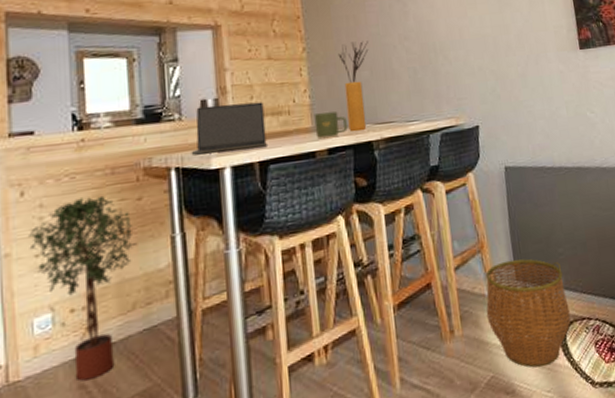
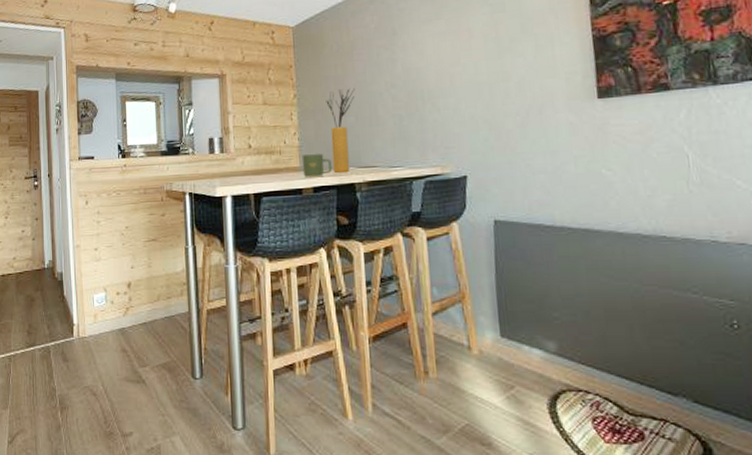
potted tree: present [29,195,138,381] -> none [91,209,162,347]
laptop: present [191,102,267,155] -> none [201,142,261,184]
basket: present [485,258,571,368] -> none [464,315,564,428]

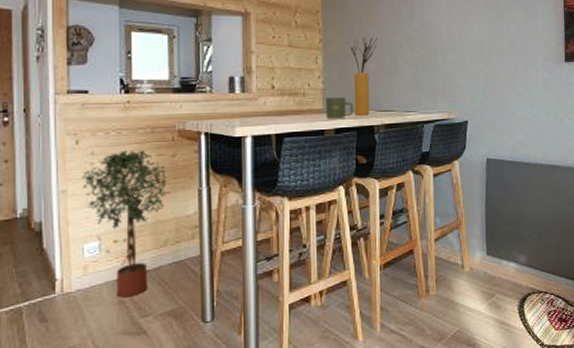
potted tree: none [91,209,162,347] -> present [82,150,171,298]

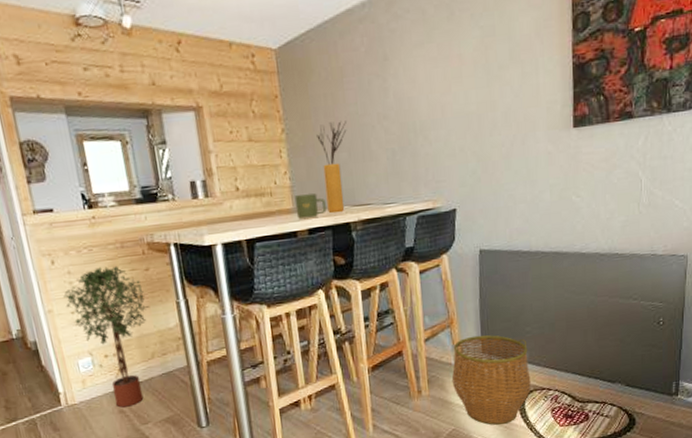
basket: none [458,237,530,327] -> present [451,334,531,425]

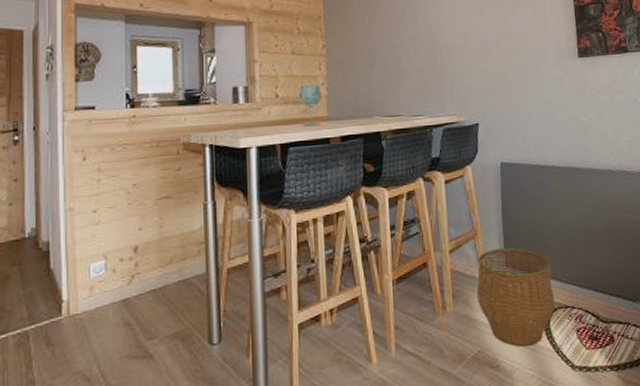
potted tree: present [64,265,150,408] -> none [89,164,176,319]
wine glass: none [260,174,287,221] -> present [299,84,322,127]
mug: present [294,193,326,220] -> none [330,103,359,128]
vase: present [316,120,347,214] -> none [354,41,381,123]

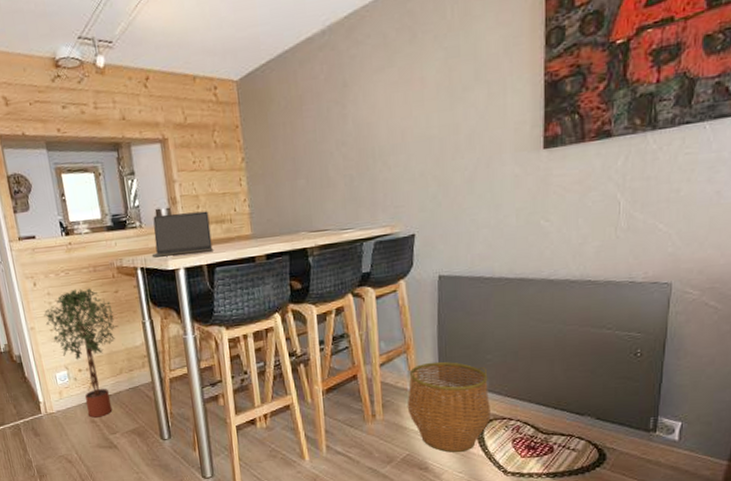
potted tree: none [89,164,176,319] -> present [44,288,119,418]
laptop: none [223,91,288,135] -> present [151,211,213,258]
wine glass: present [299,84,322,127] -> none [221,201,245,247]

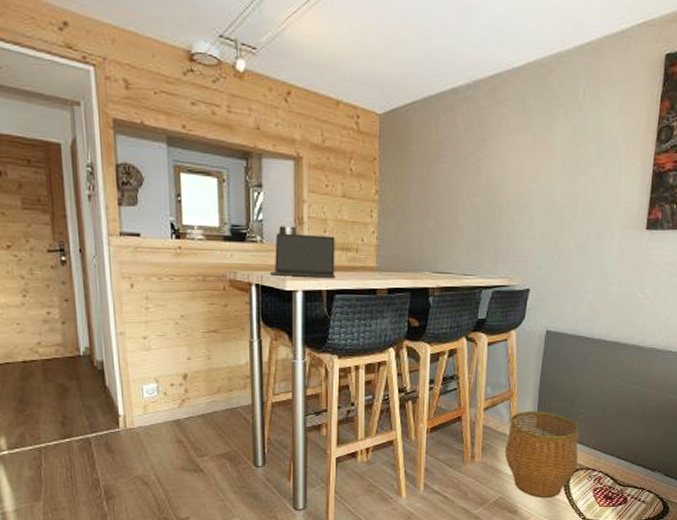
potted tree: present [44,288,119,418] -> none [138,297,223,437]

